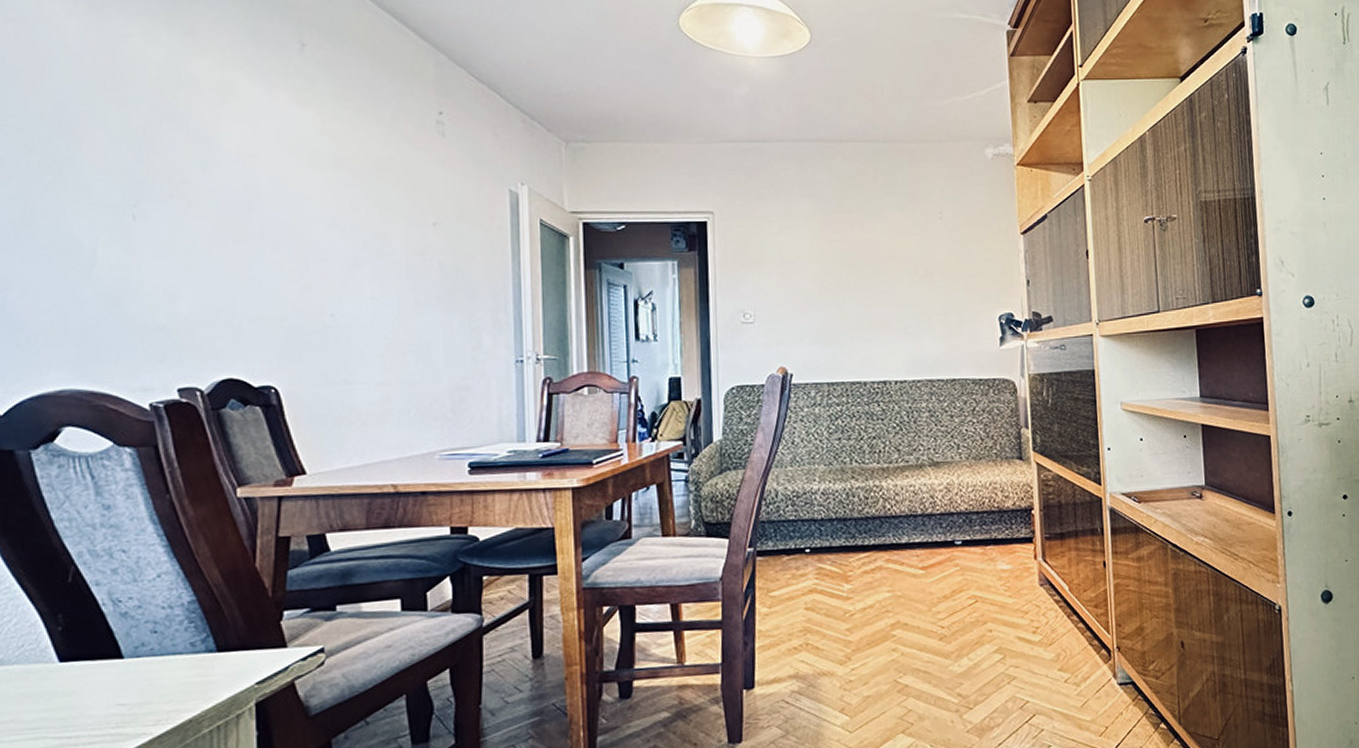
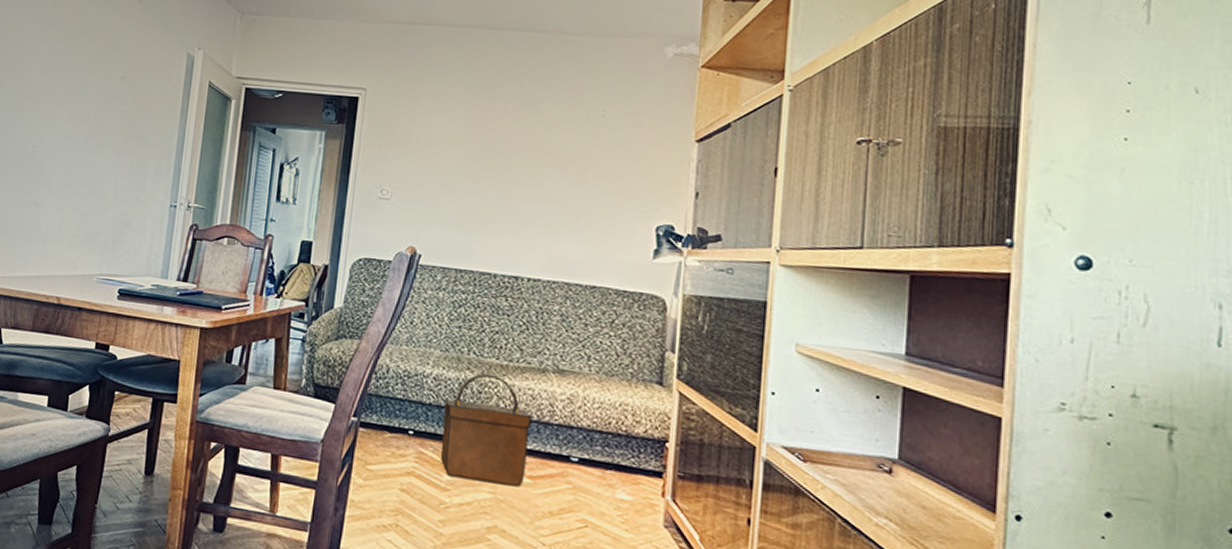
handbag: none [835,479,918,585] -> present [440,373,531,487]

